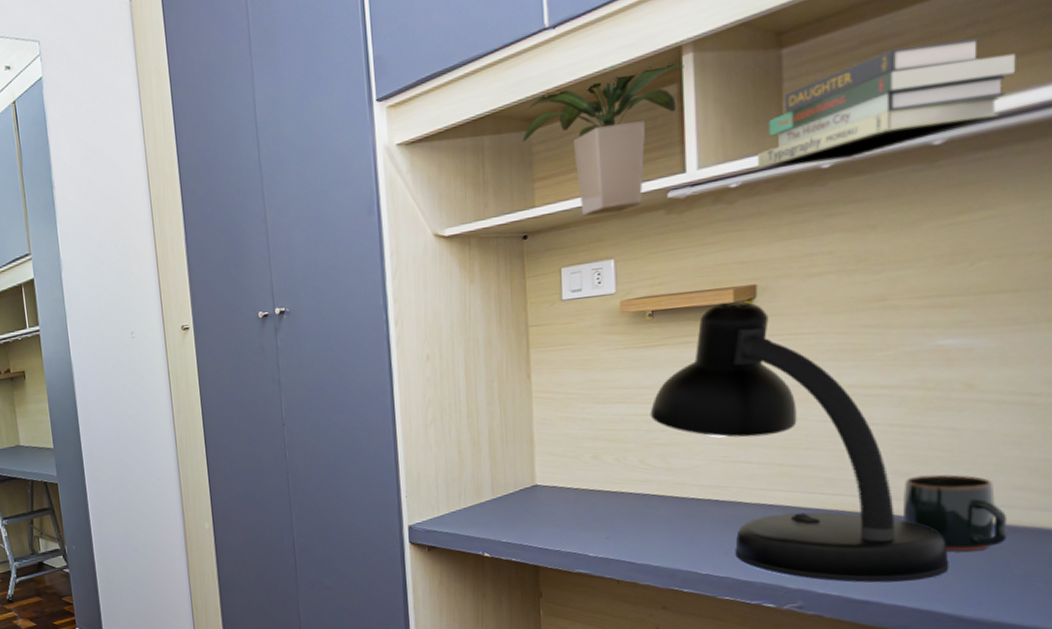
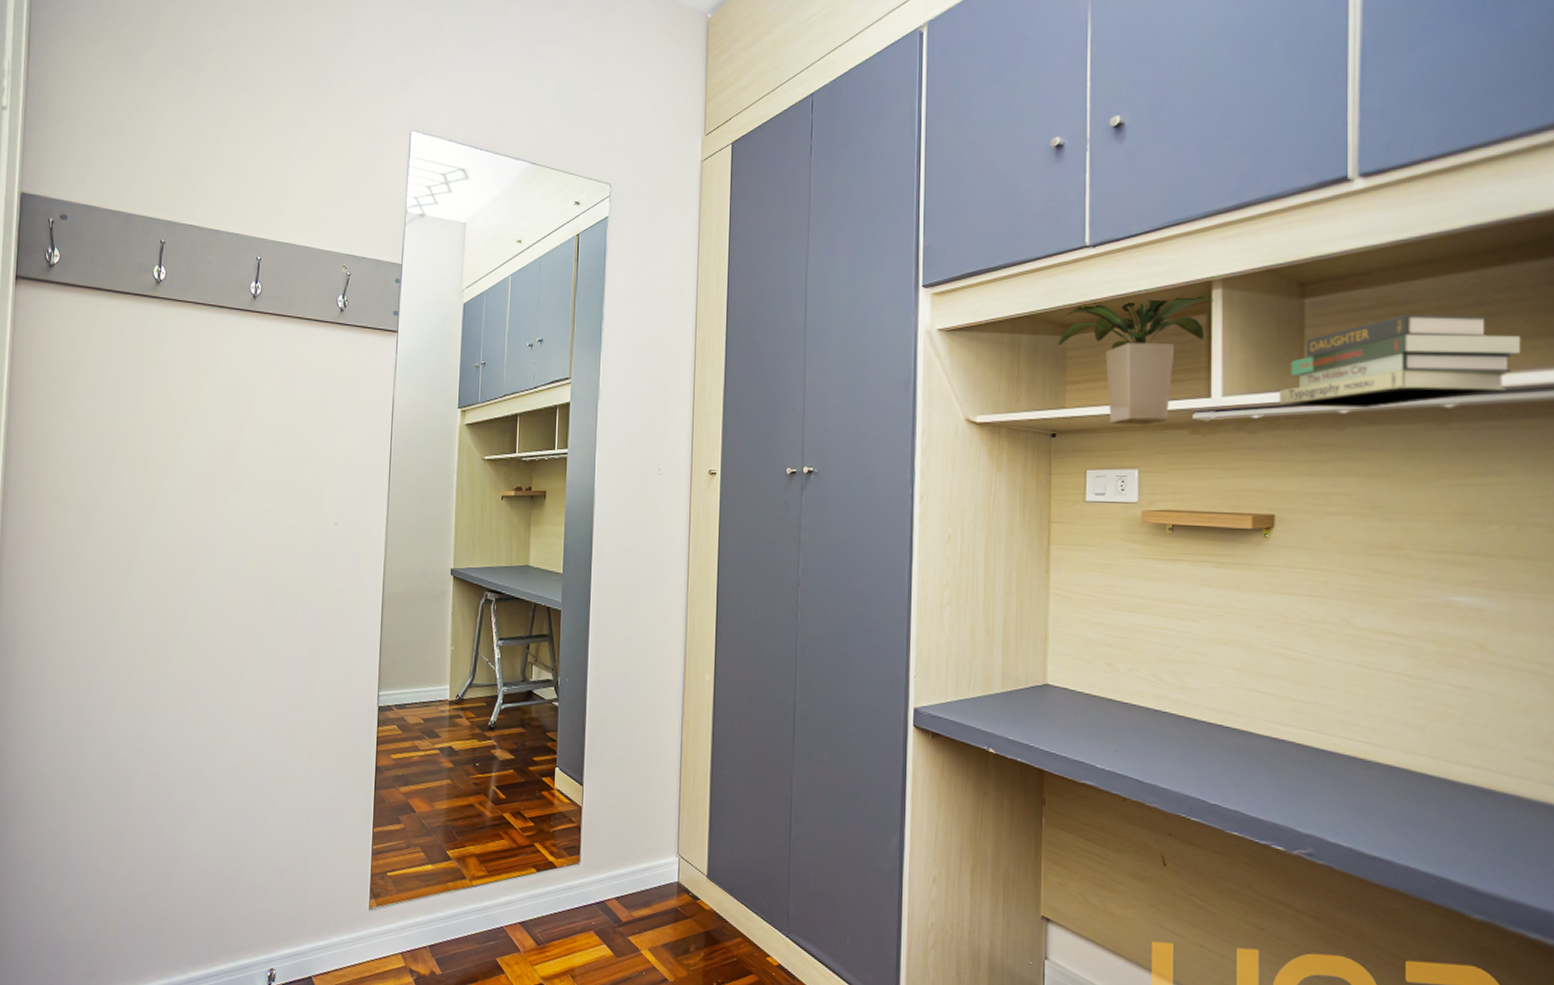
desk lamp: present [650,301,949,583] -> none [1165,527,1462,843]
mug: present [902,474,1008,552] -> none [1414,731,1521,820]

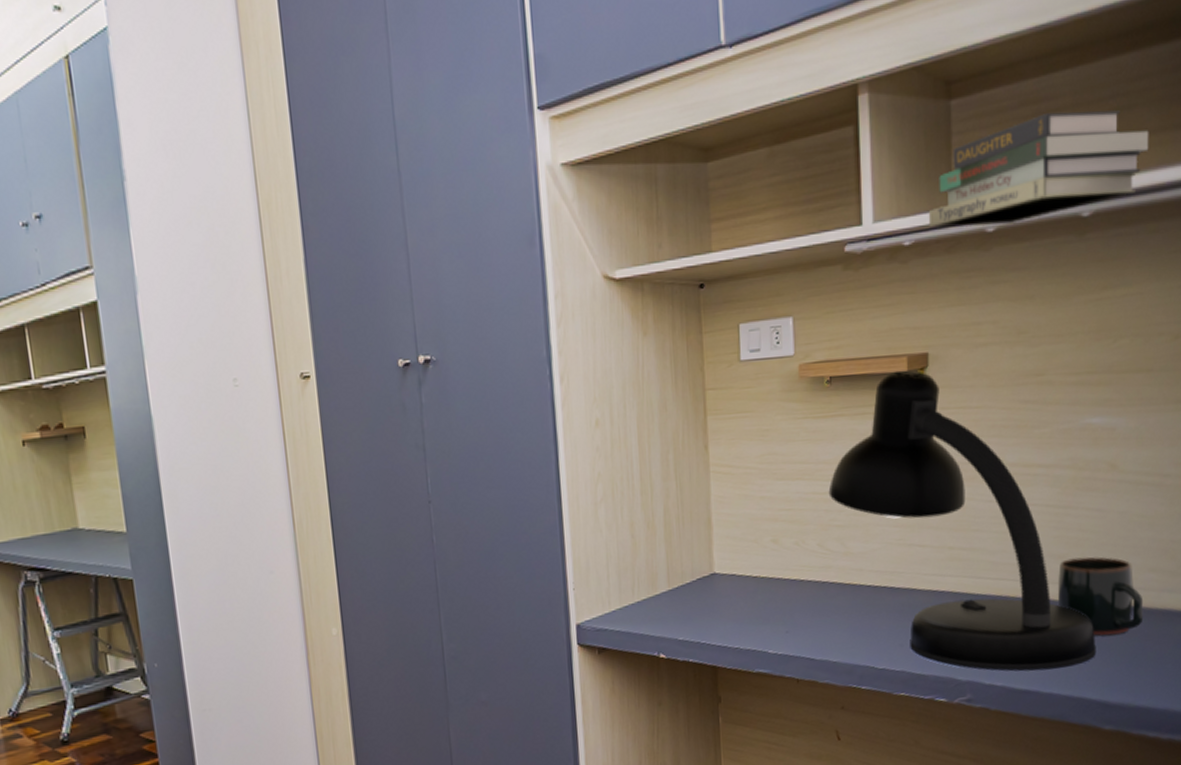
potted plant: present [1058,293,1214,425] -> none [697,99,860,266]
desk lamp: none [1165,527,1462,843] -> present [828,370,1096,672]
mug: none [1414,731,1521,820] -> present [1057,556,1144,636]

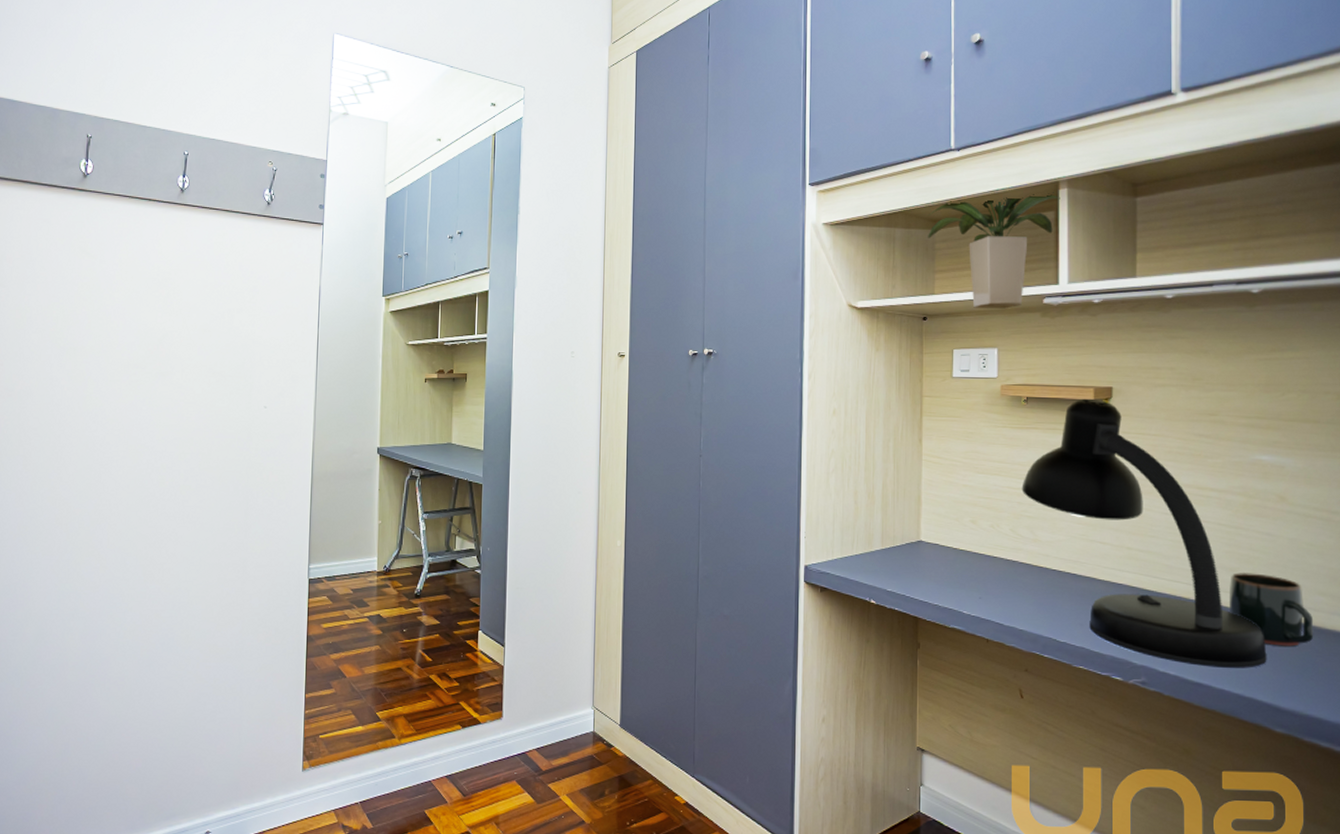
potted plant: none [697,99,860,266] -> present [928,192,1060,309]
books: present [928,110,1149,228] -> none [1115,211,1313,293]

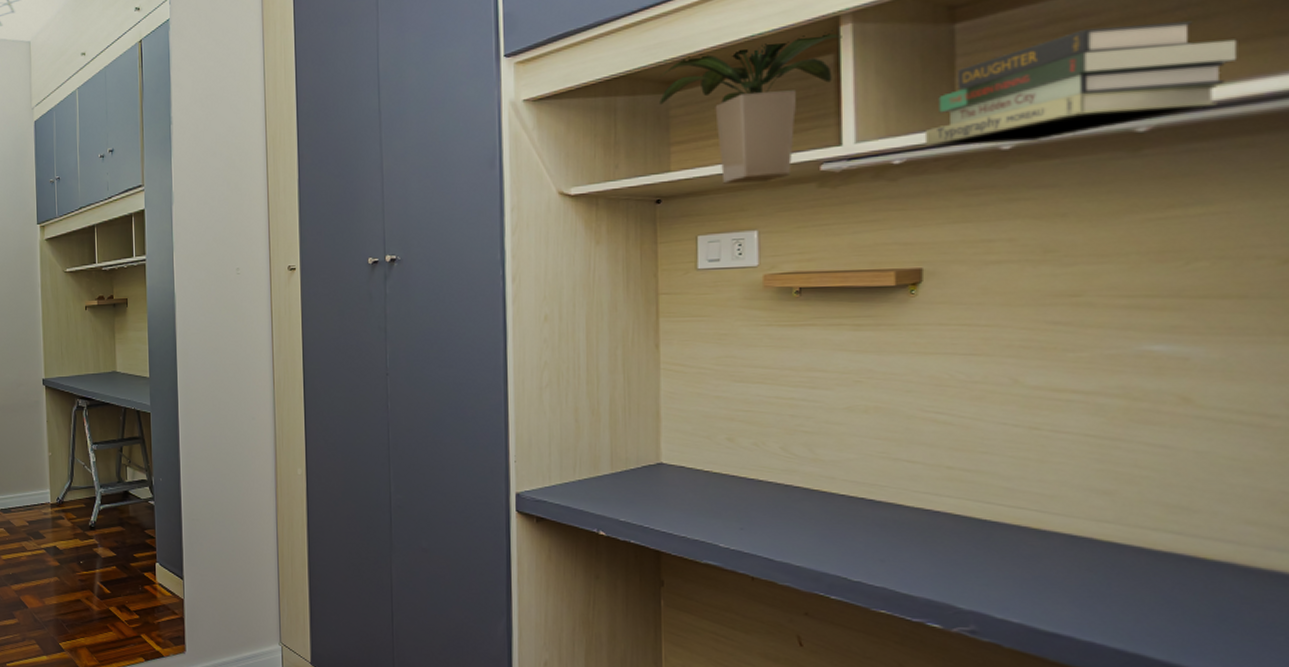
desk lamp: present [1021,398,1267,668] -> none [795,284,1162,617]
books: none [1115,211,1313,293] -> present [924,21,1238,147]
mug: present [1228,573,1314,646] -> none [1101,496,1237,590]

